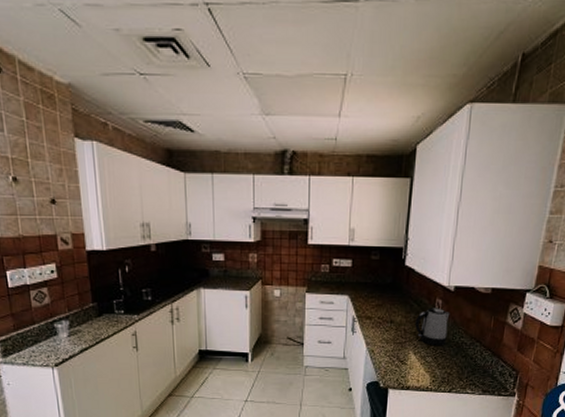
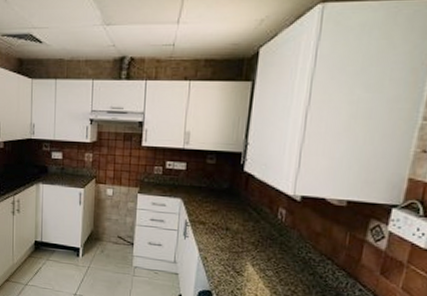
kettle: present [415,308,450,346] -> none [253,217,296,261]

